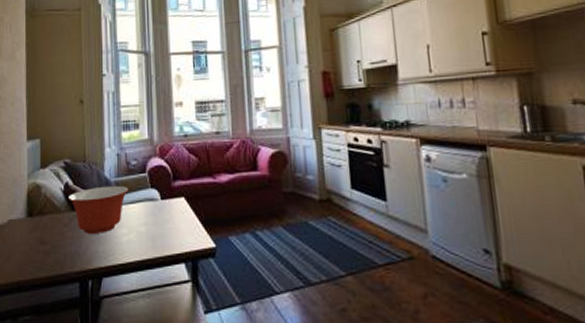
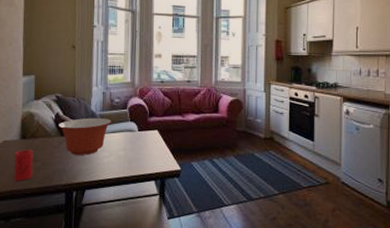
cup: none [20,229,41,269] -> present [13,149,33,181]

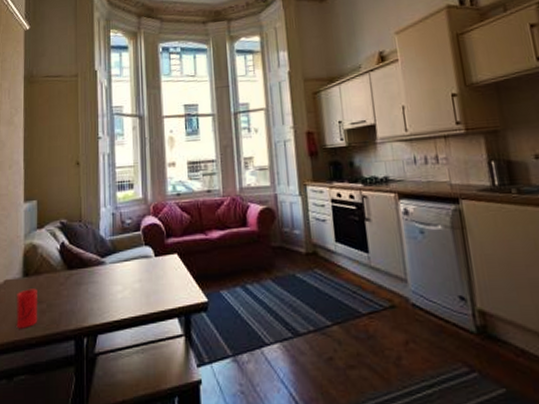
mixing bowl: present [59,117,111,155] -> none [65,243,123,292]

